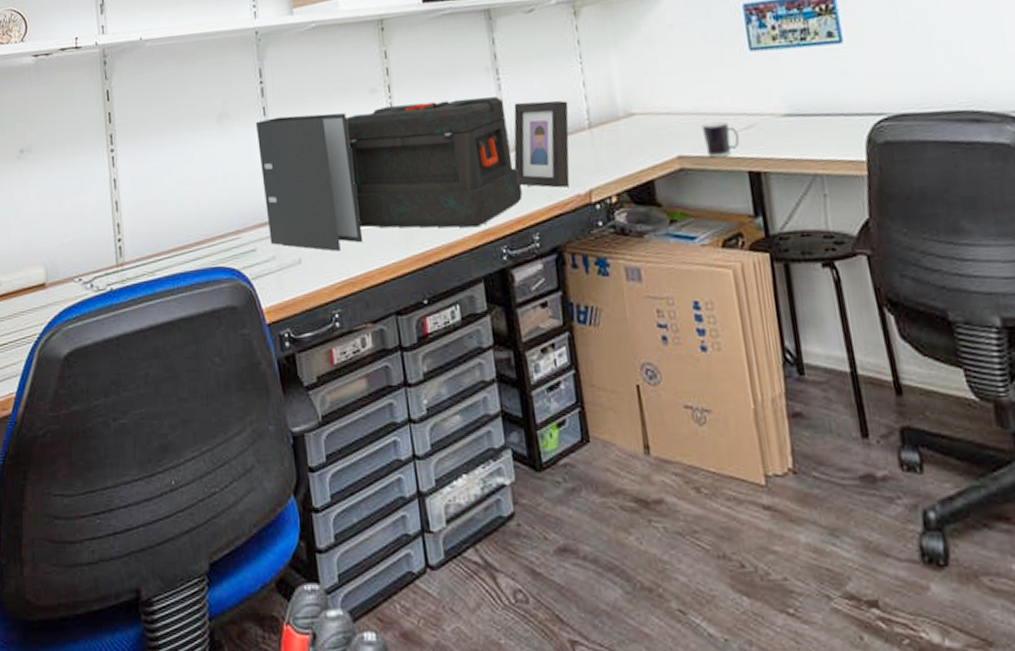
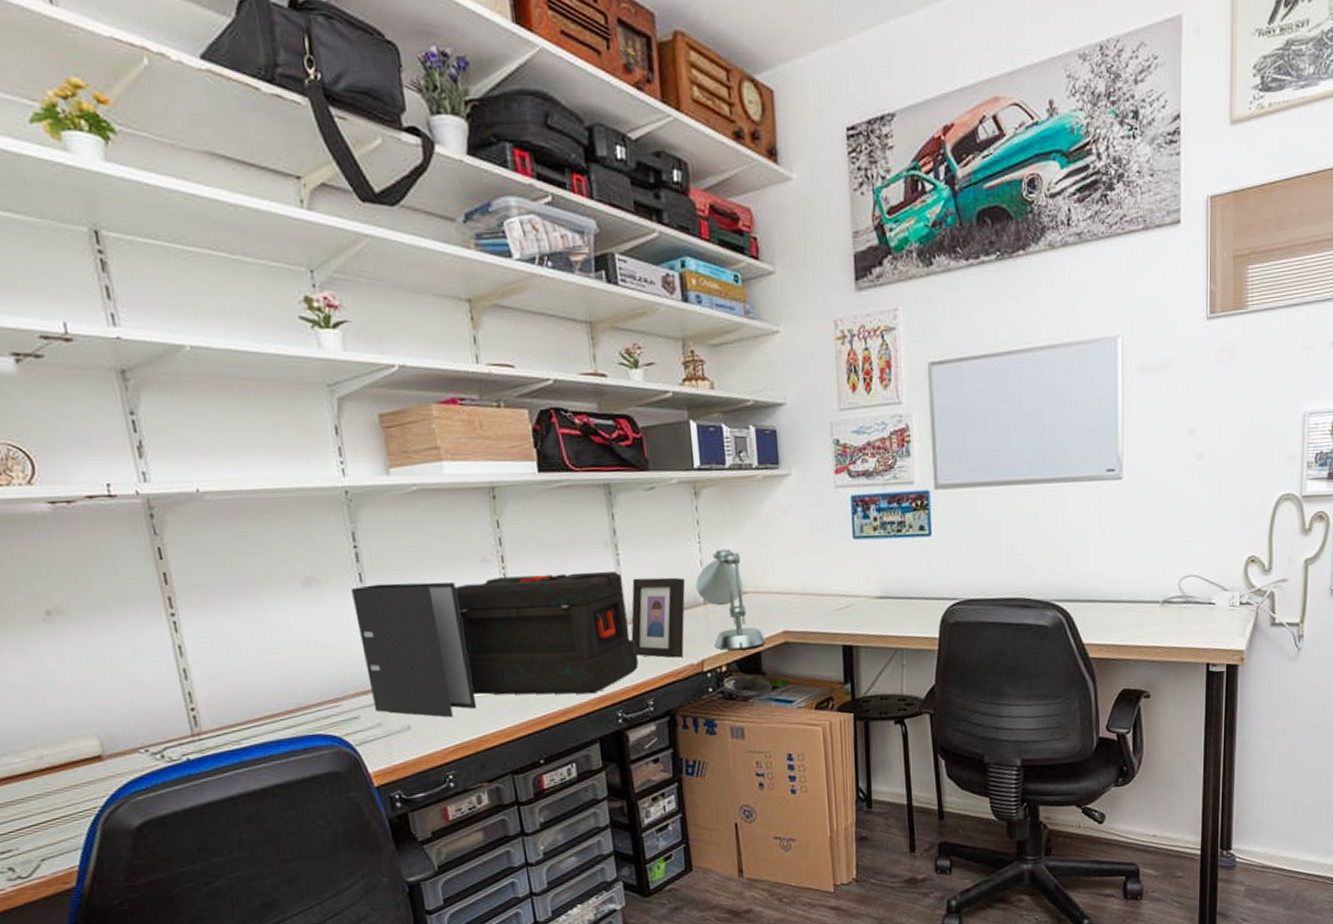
desk lamp: none [579,68,659,179] -> present [696,549,766,651]
mug: present [701,121,739,158] -> none [806,601,837,633]

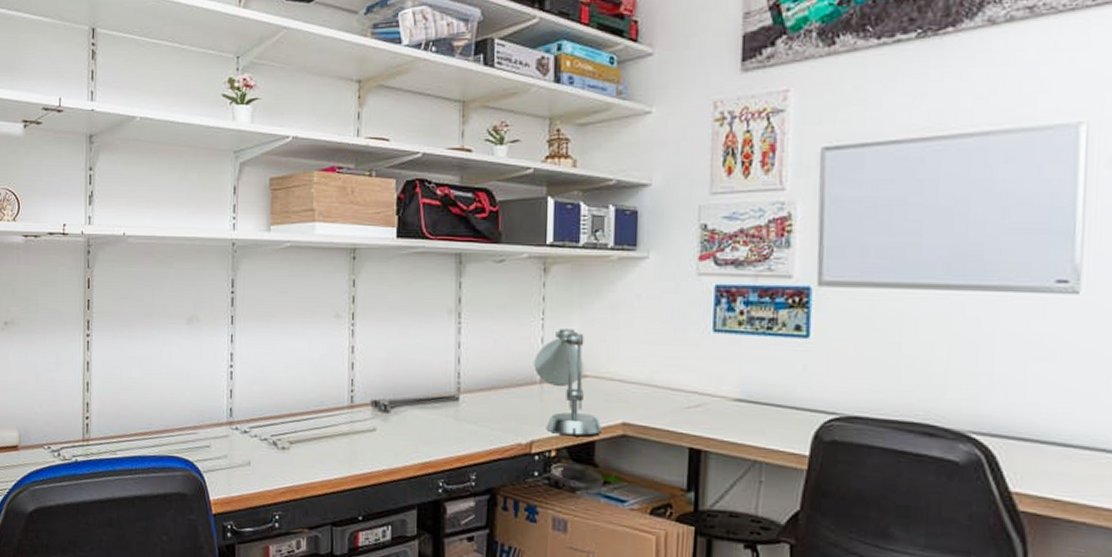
binder: present [350,582,476,718] -> none [222,327,310,460]
toolbox: present [454,571,639,695] -> none [307,333,467,459]
picture frame: present [631,577,686,659] -> none [462,348,524,435]

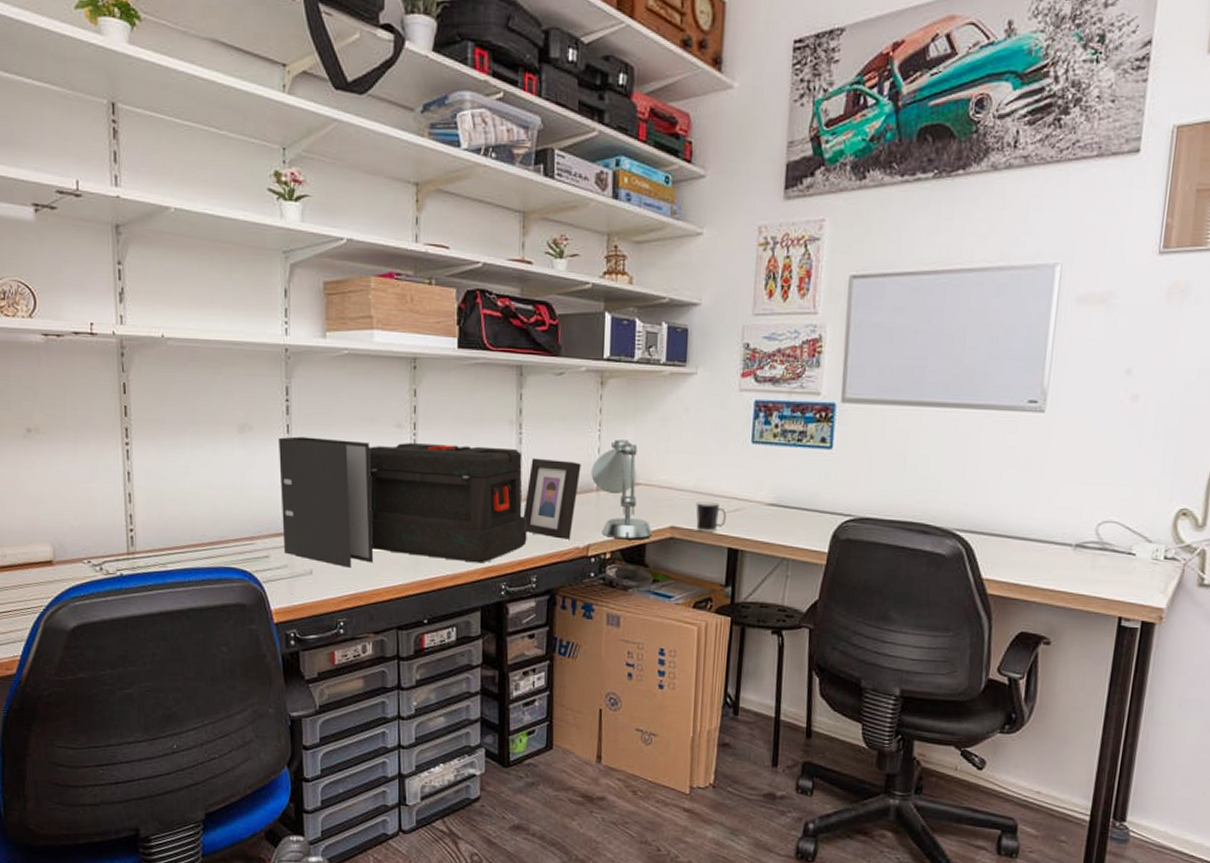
binder: none [222,327,310,460] -> present [278,436,373,568]
toolbox: none [307,333,467,459] -> present [368,443,528,564]
picture frame: none [462,348,524,435] -> present [523,457,581,540]
mug: none [650,395,686,430] -> present [695,501,726,533]

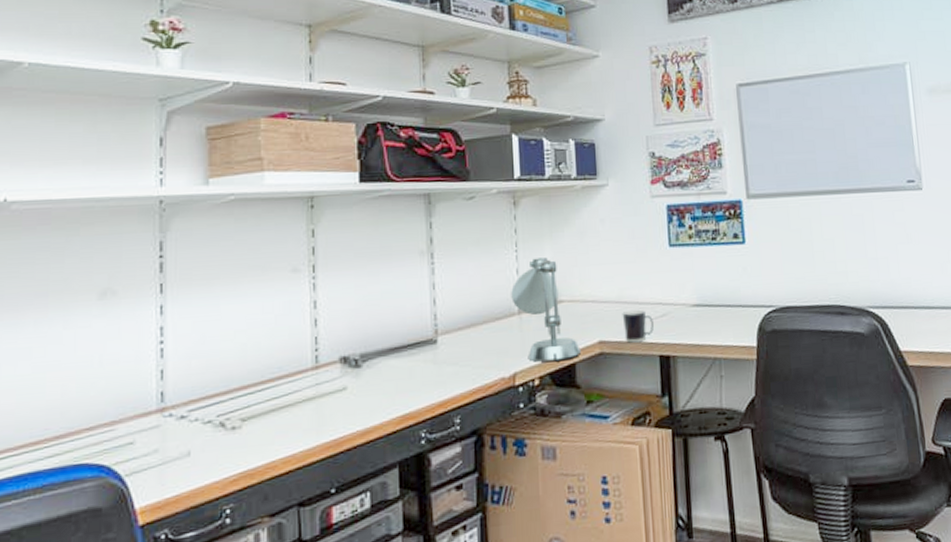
binder: present [278,436,373,568] -> none [148,292,266,442]
toolbox: present [368,443,528,564] -> none [259,280,447,415]
picture frame: present [523,457,581,540] -> none [441,286,500,372]

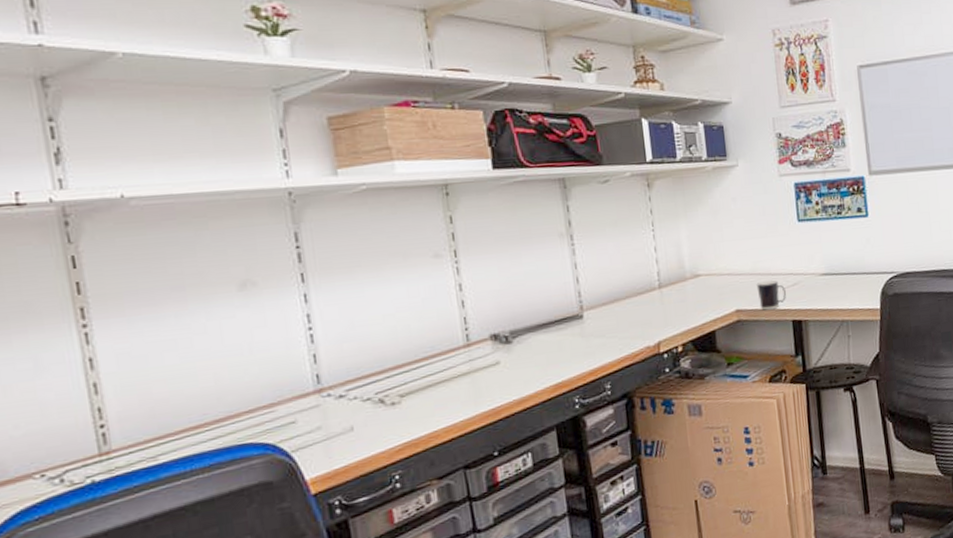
desk lamp: present [511,257,581,362] -> none [650,235,720,331]

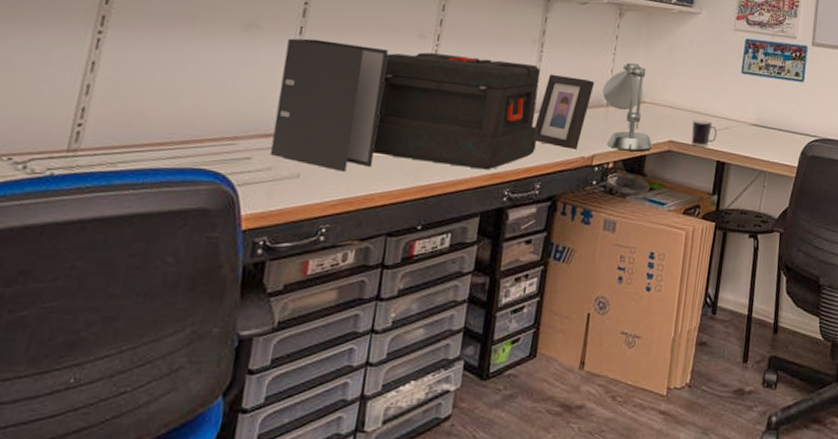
binder: none [291,278,426,416] -> present [269,38,389,172]
toolbox: none [404,261,595,390] -> present [372,52,541,170]
picture frame: none [587,263,641,342] -> present [535,74,595,150]
desk lamp: none [650,235,720,331] -> present [602,63,653,152]

